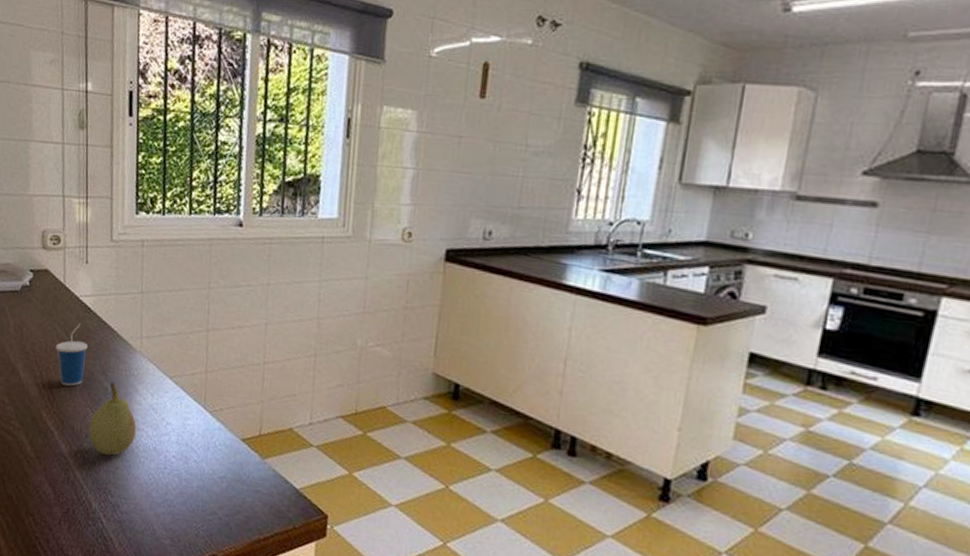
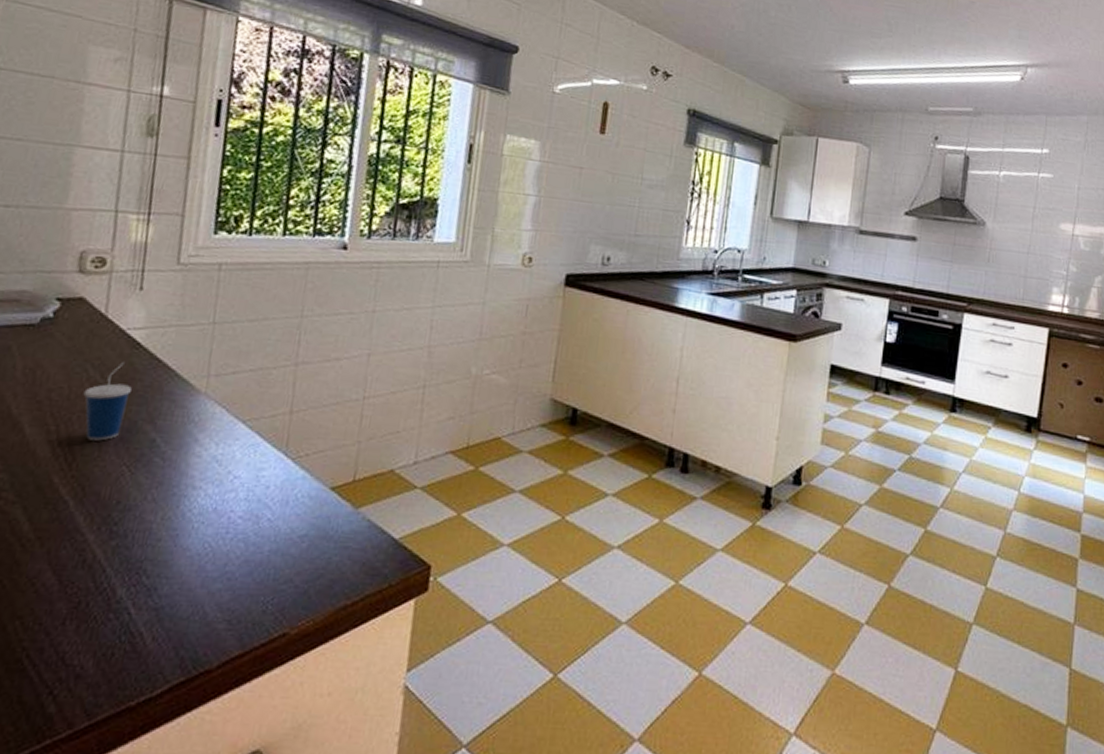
fruit: present [88,381,137,456] -> none [121,431,192,525]

